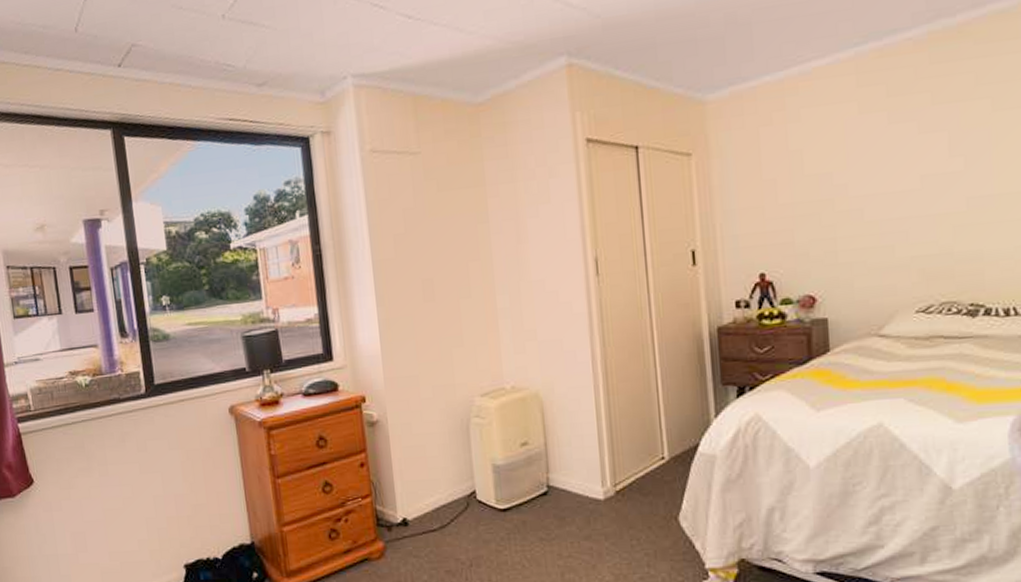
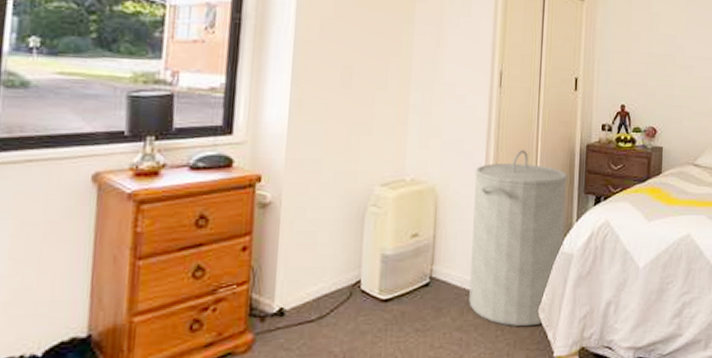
laundry hamper: none [581,342,702,536] -> present [469,149,567,327]

